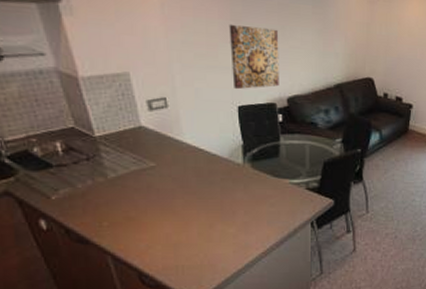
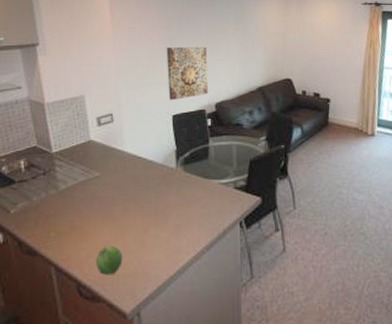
fruit: none [156,238,187,267] -> present [95,245,123,276]

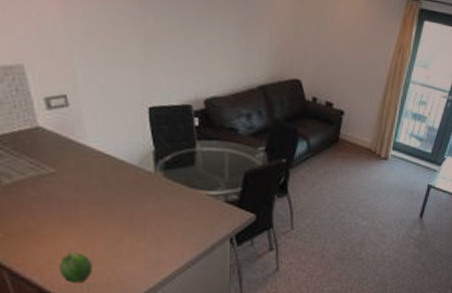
wall art: present [166,46,208,101] -> none [137,12,195,89]

